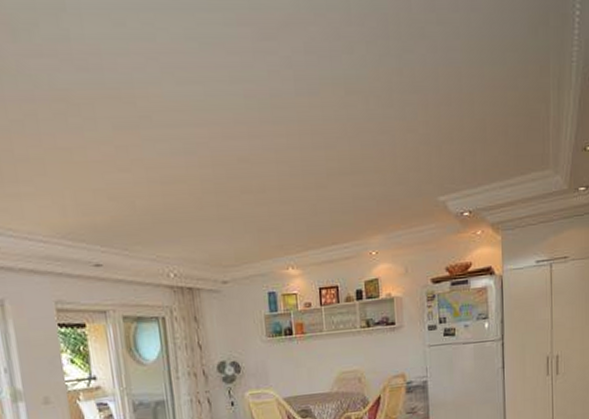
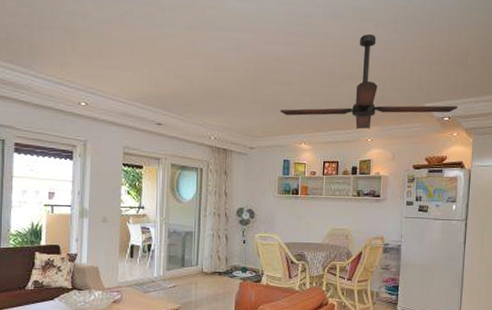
ceiling fan: none [255,112,479,241] -> present [280,34,458,129]

